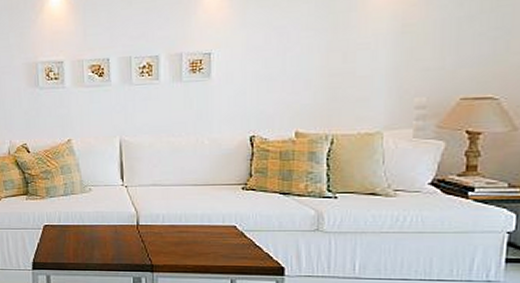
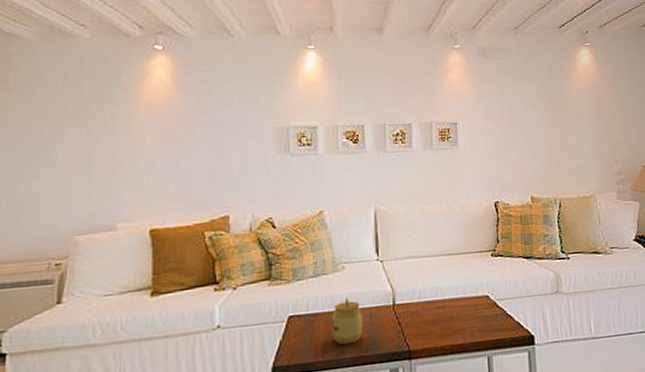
jar: none [80,215,109,253] -> present [331,298,363,345]

